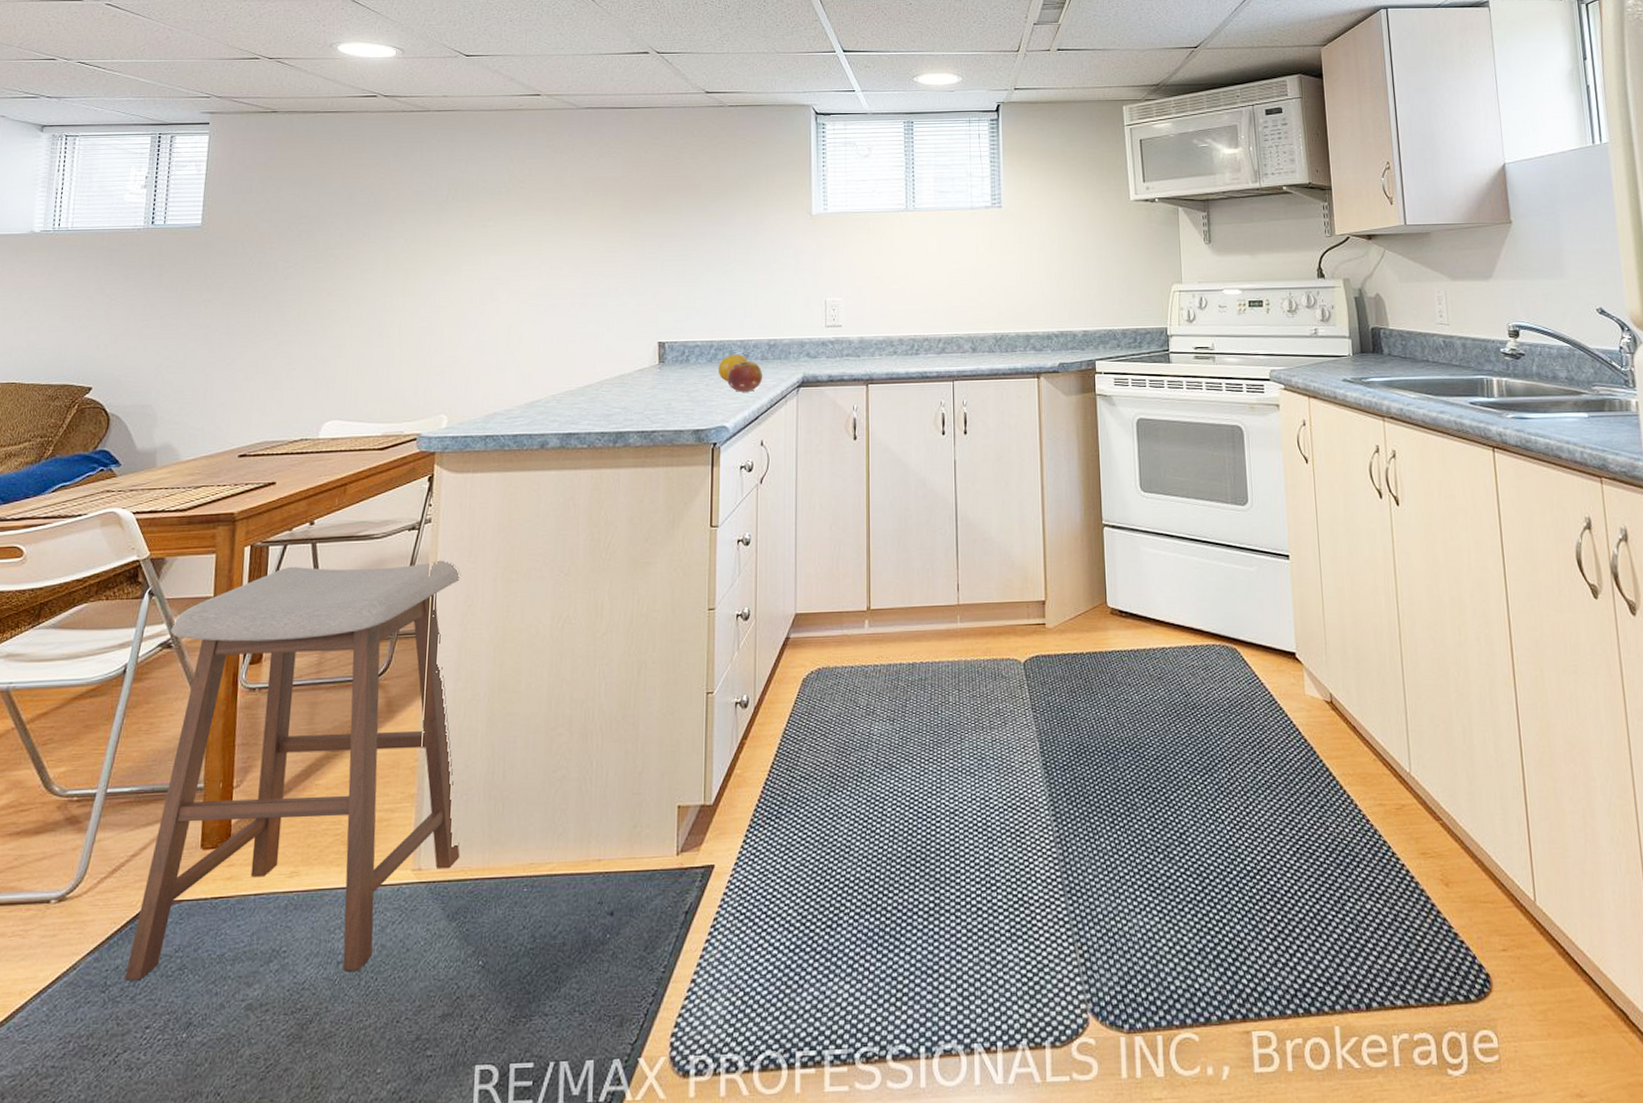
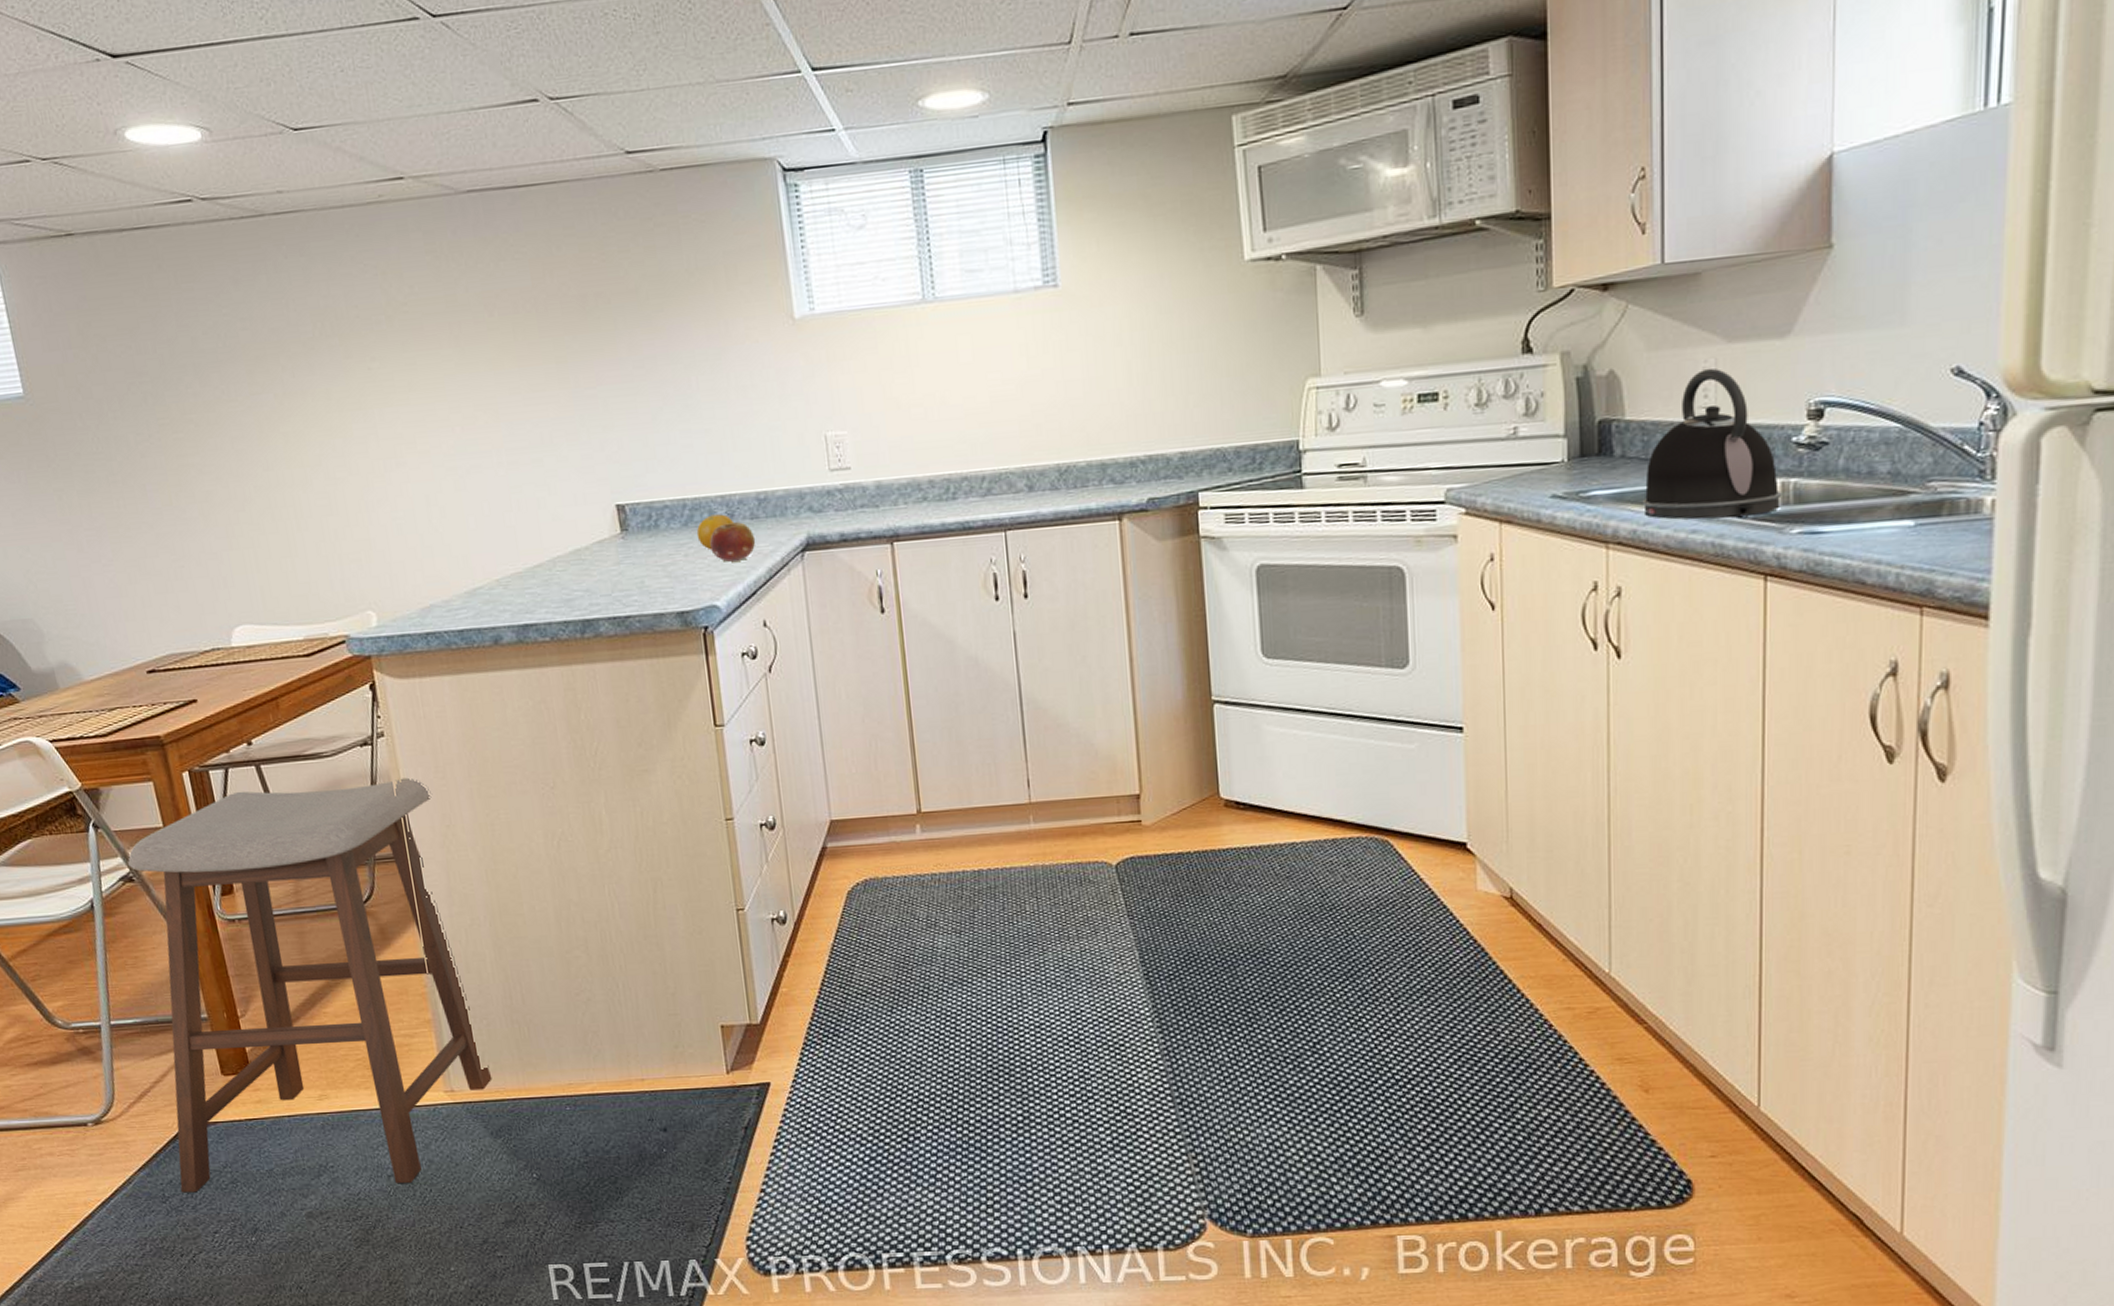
kettle: none [1404,297,1498,404] -> present [1641,368,1782,520]

